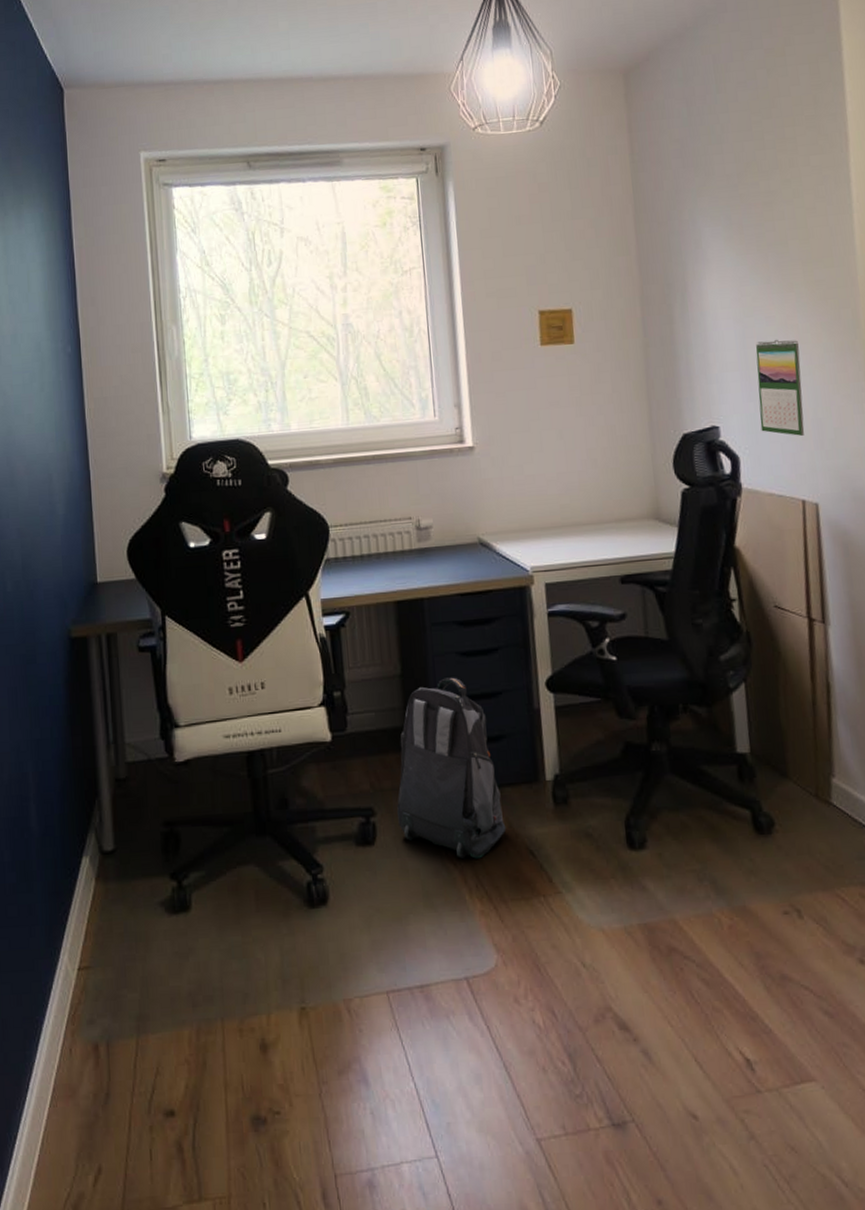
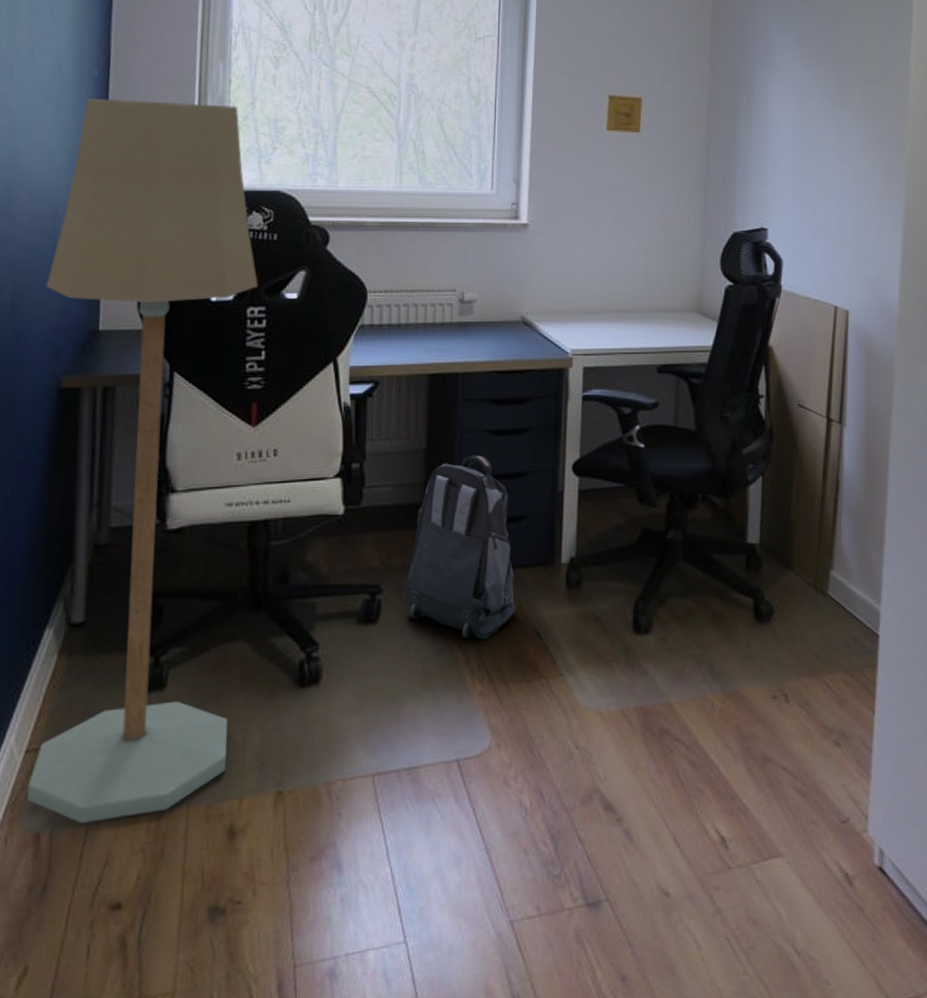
floor lamp: none [48,364,253,1035] -> present [27,99,258,823]
calendar: present [756,339,805,436] -> none [805,151,848,245]

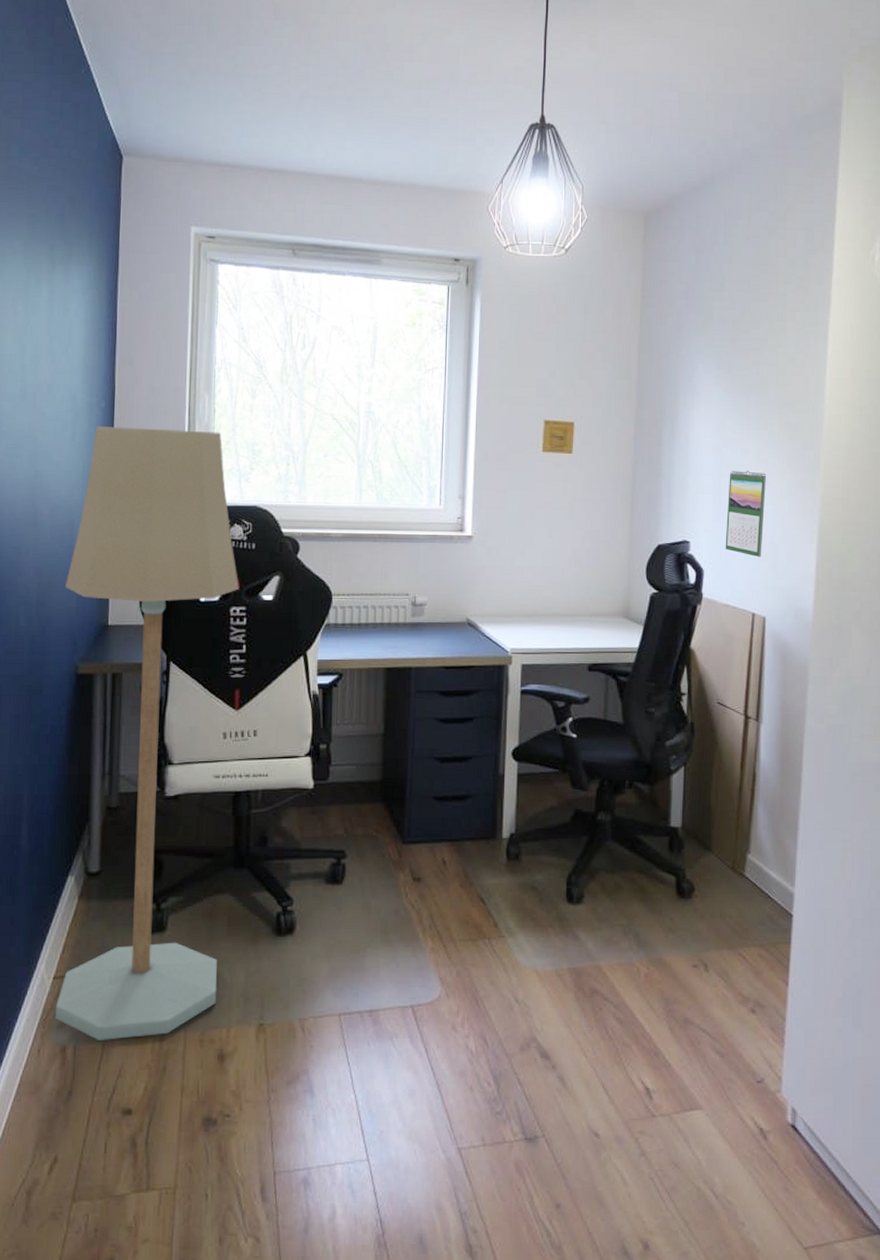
backpack: present [404,455,516,640] -> none [365,740,463,902]
calendar: none [805,151,848,245] -> present [725,470,766,557]

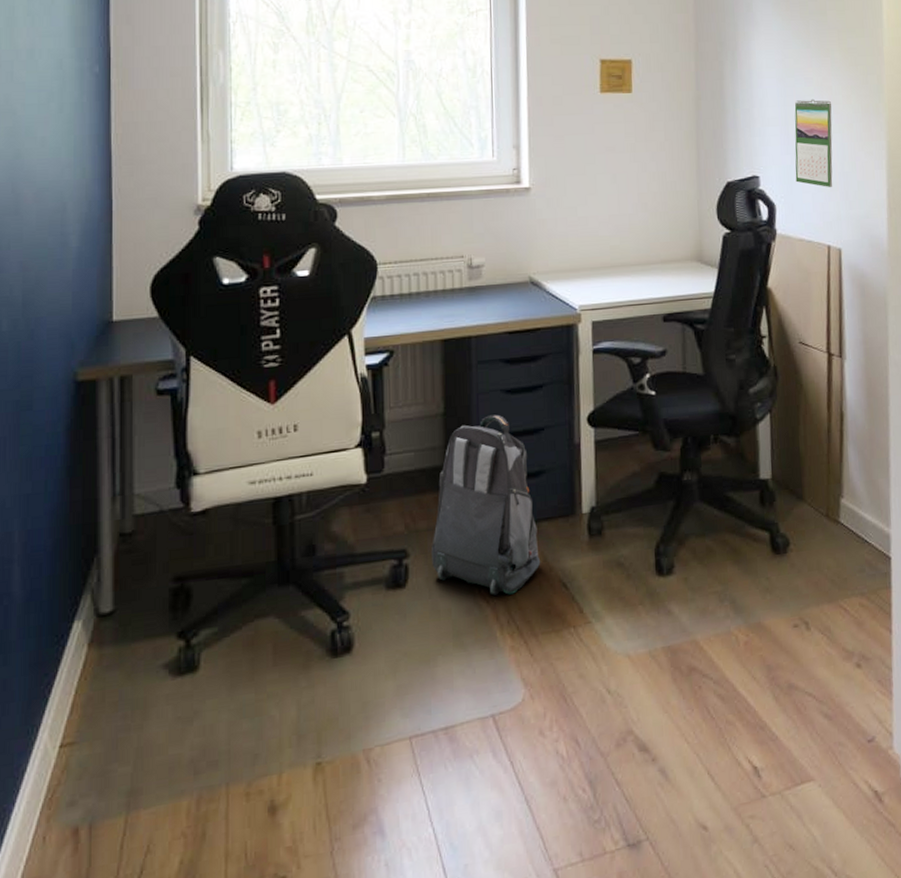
floor lamp: present [56,427,239,1040] -> none [57,92,269,814]
backpack: none [365,740,463,902] -> present [430,414,541,595]

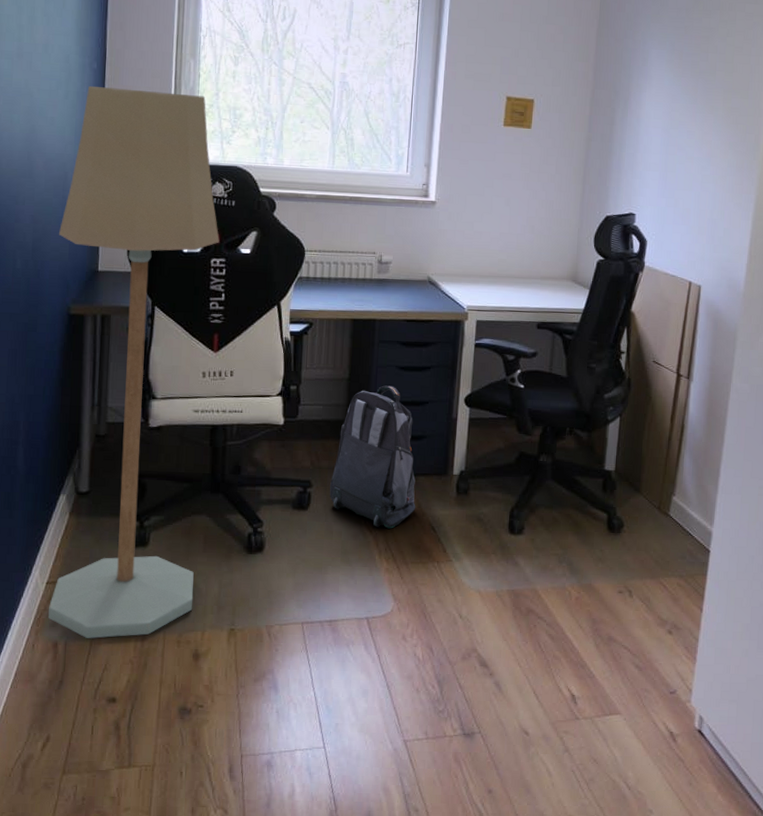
floor lamp: none [57,92,269,814] -> present [48,86,220,639]
calendar: present [794,99,833,187] -> none [668,150,709,231]

